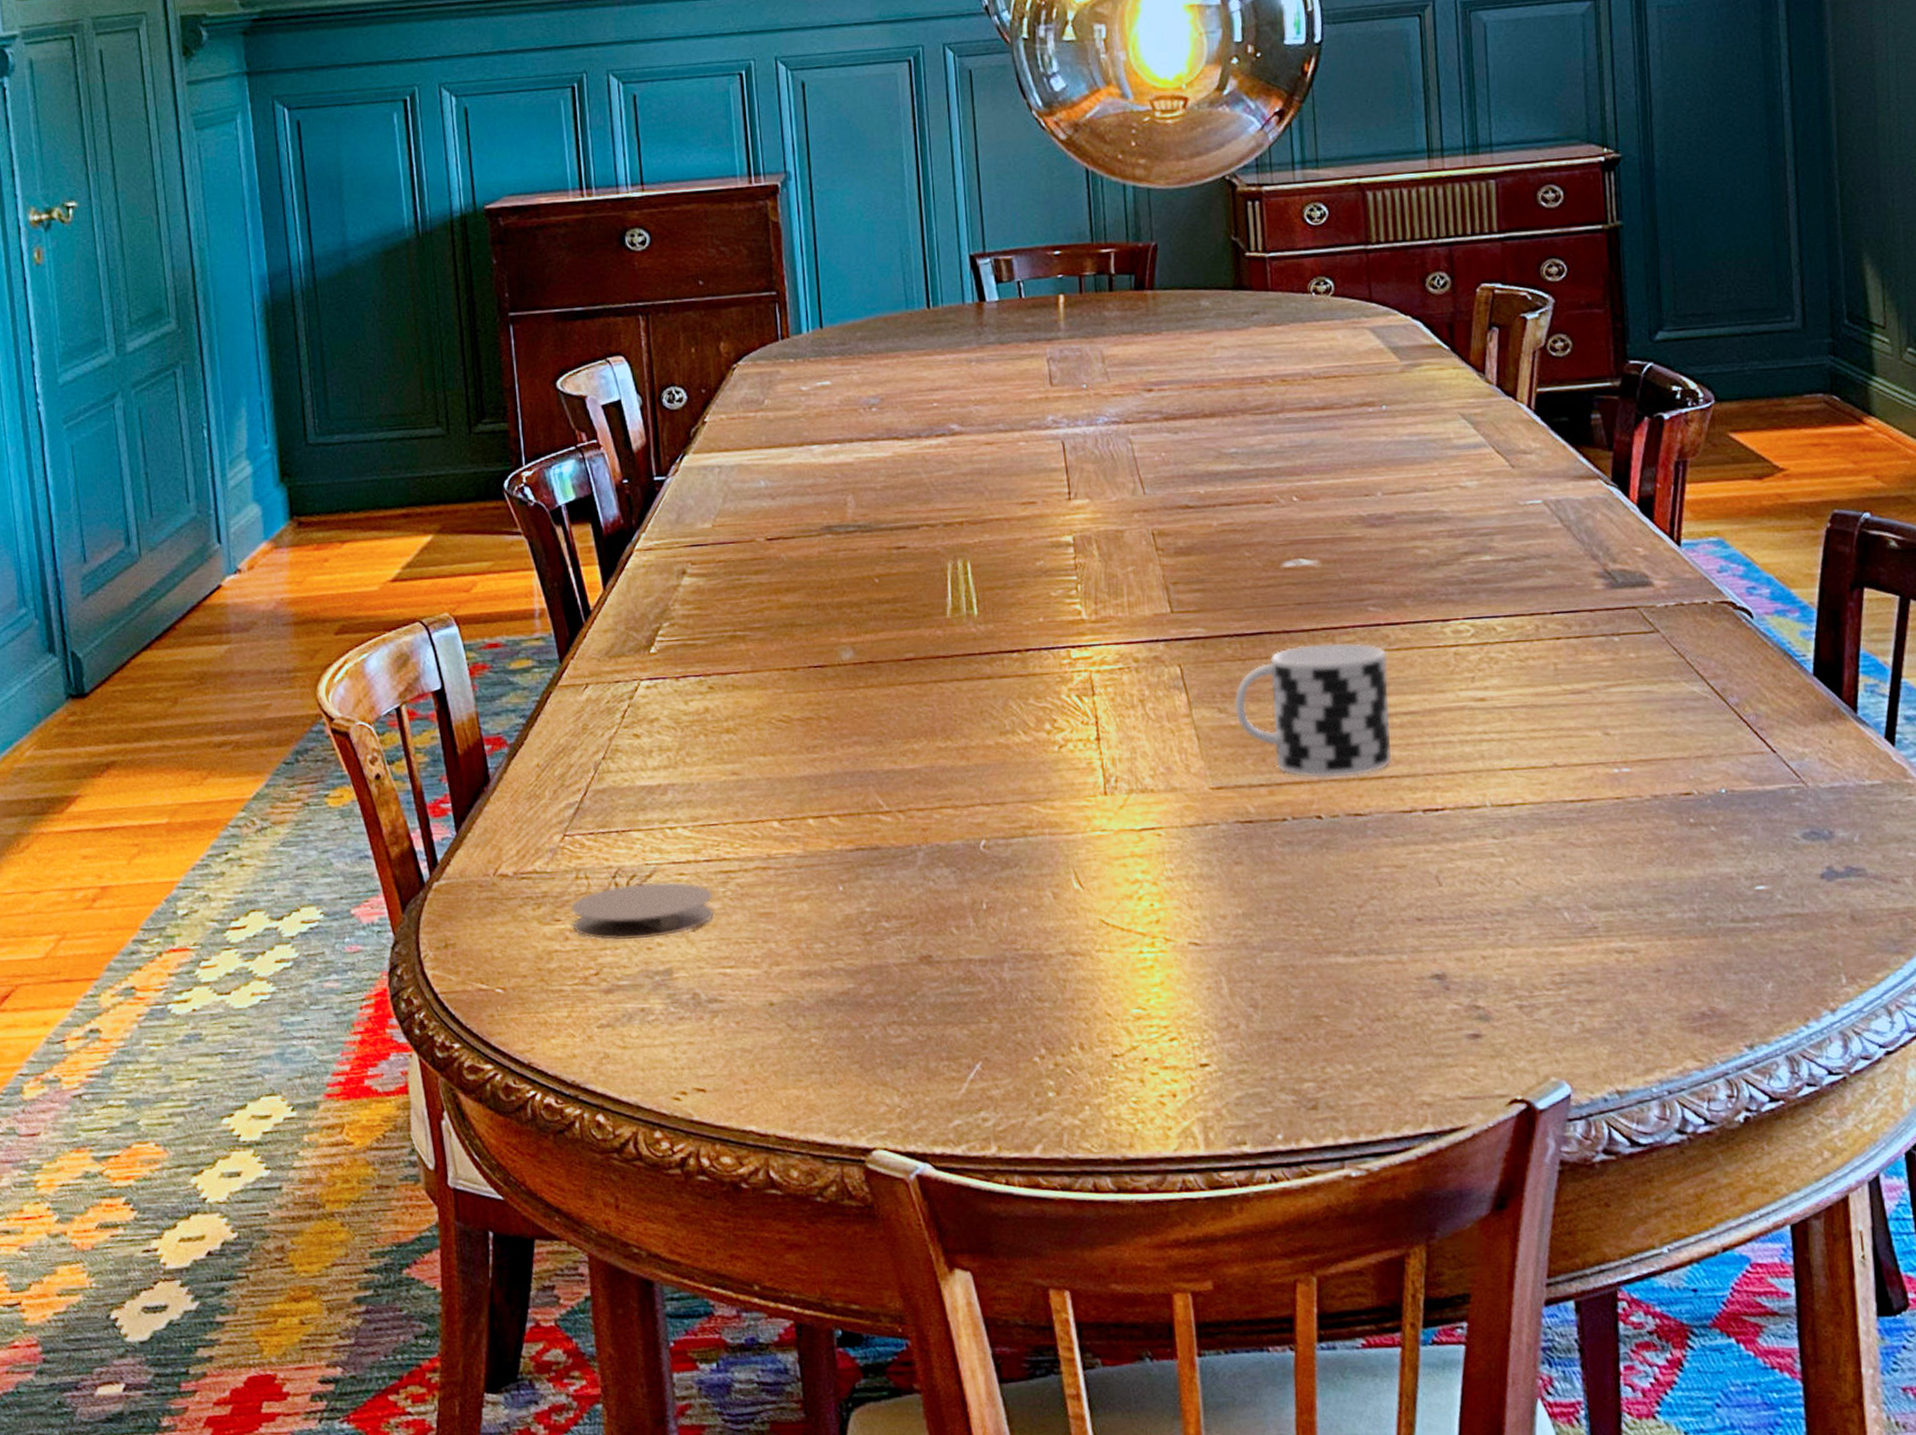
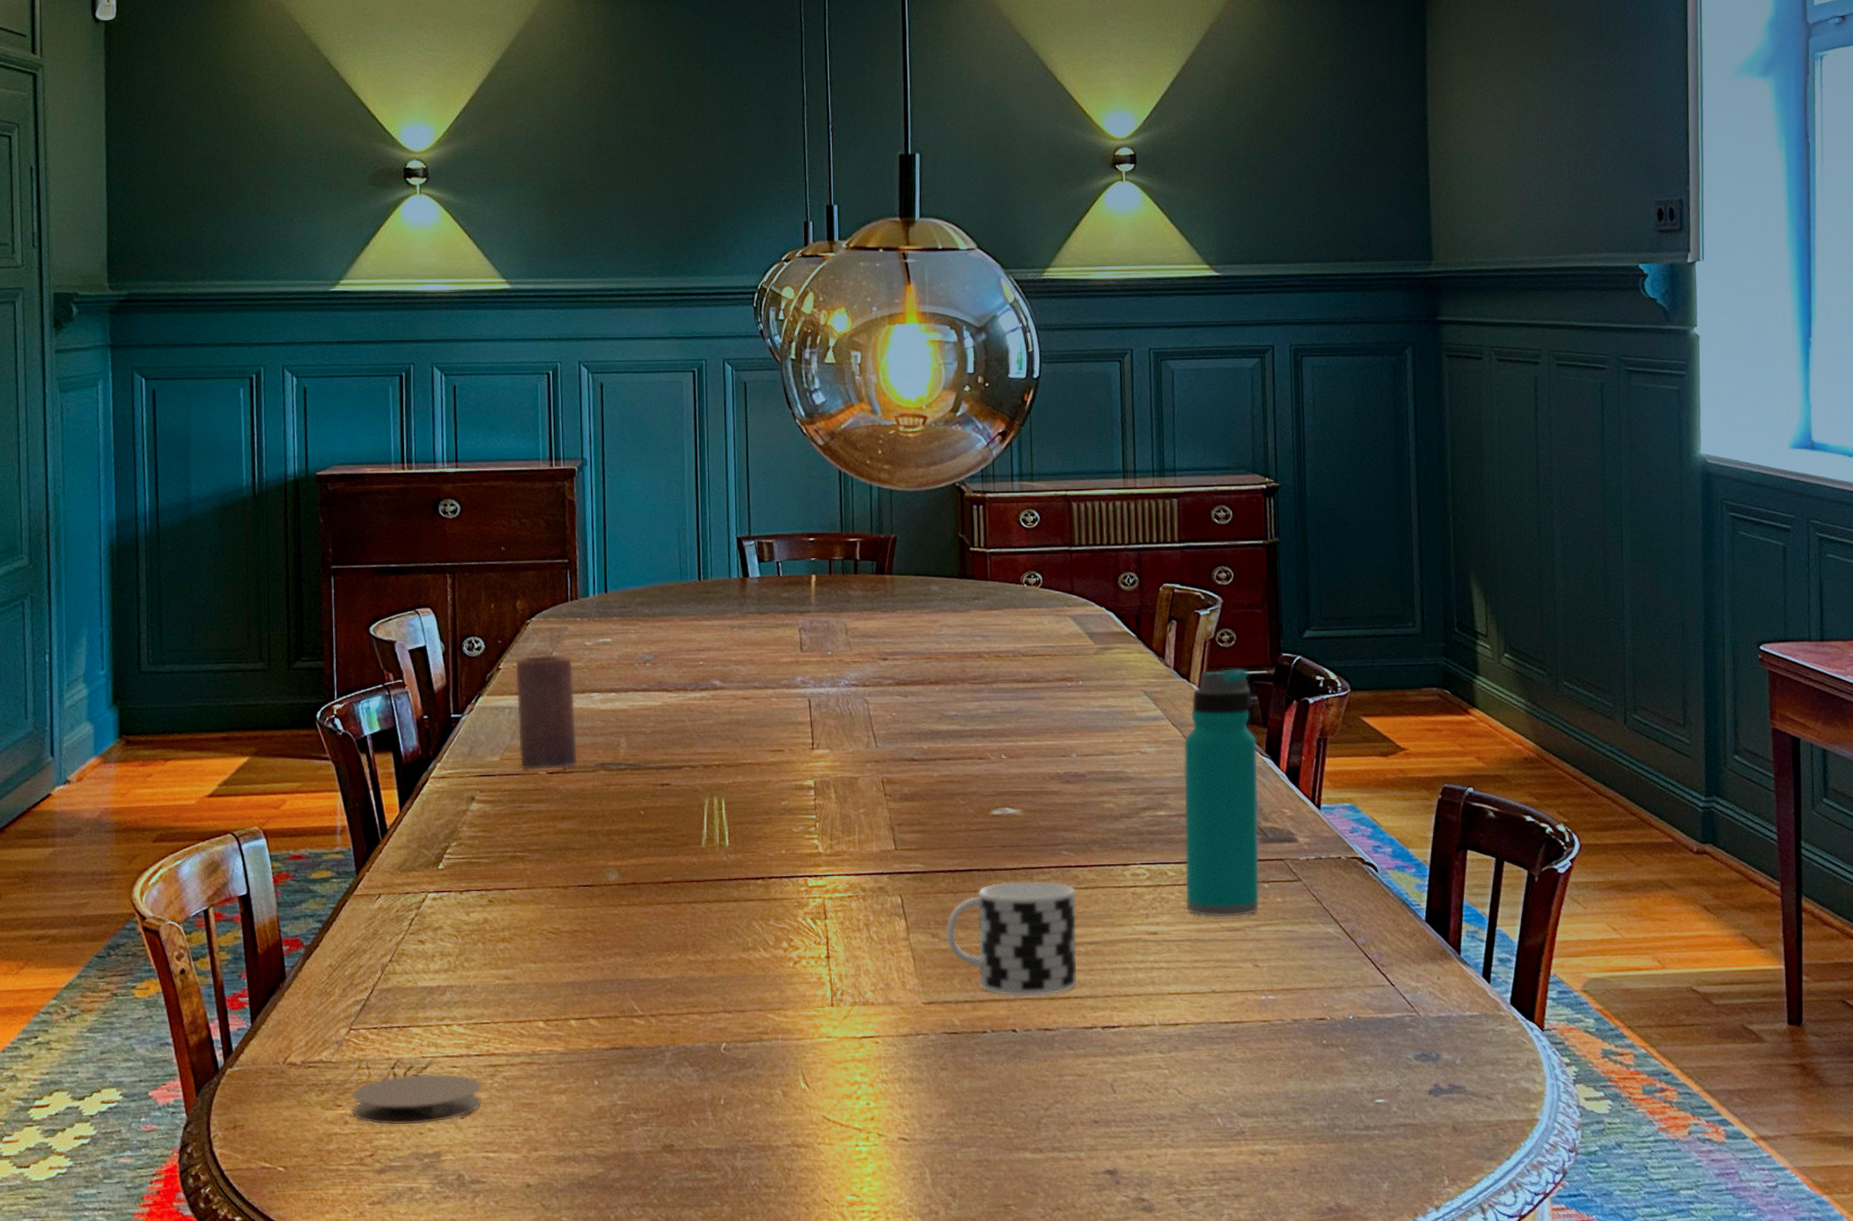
candle: none [722,402,799,537] -> present [515,654,578,770]
water bottle: none [1511,381,1609,678] -> present [1184,668,1260,917]

